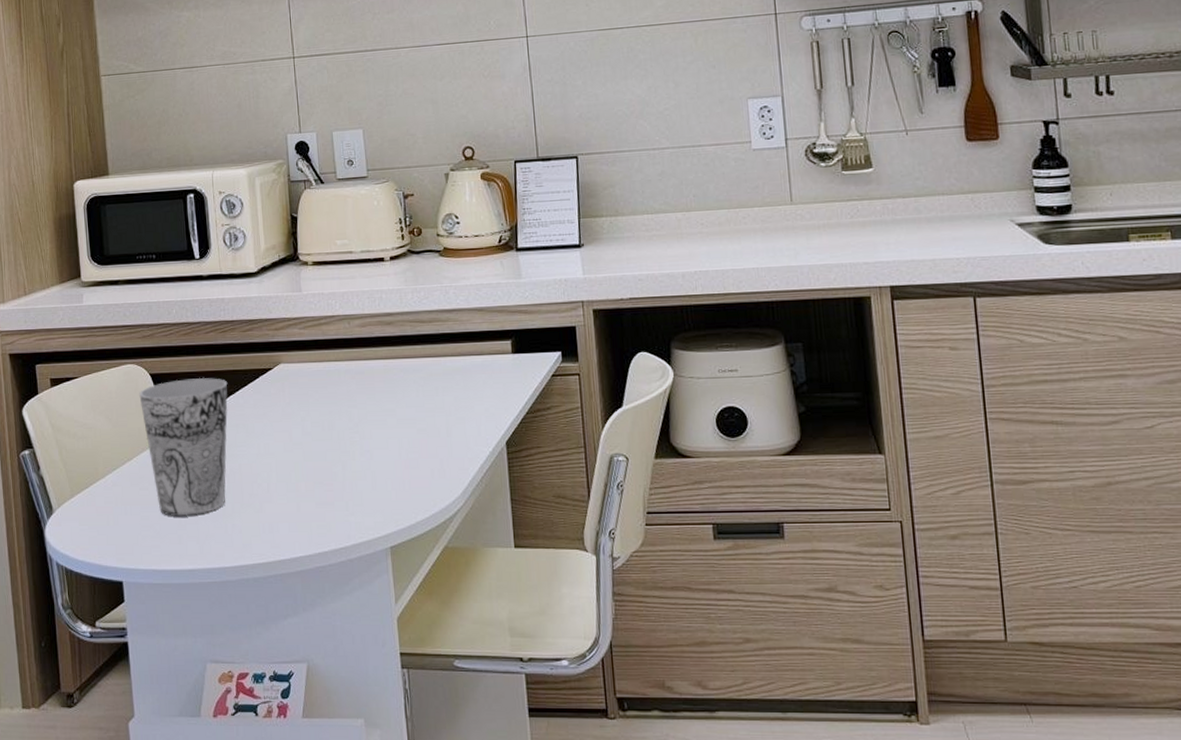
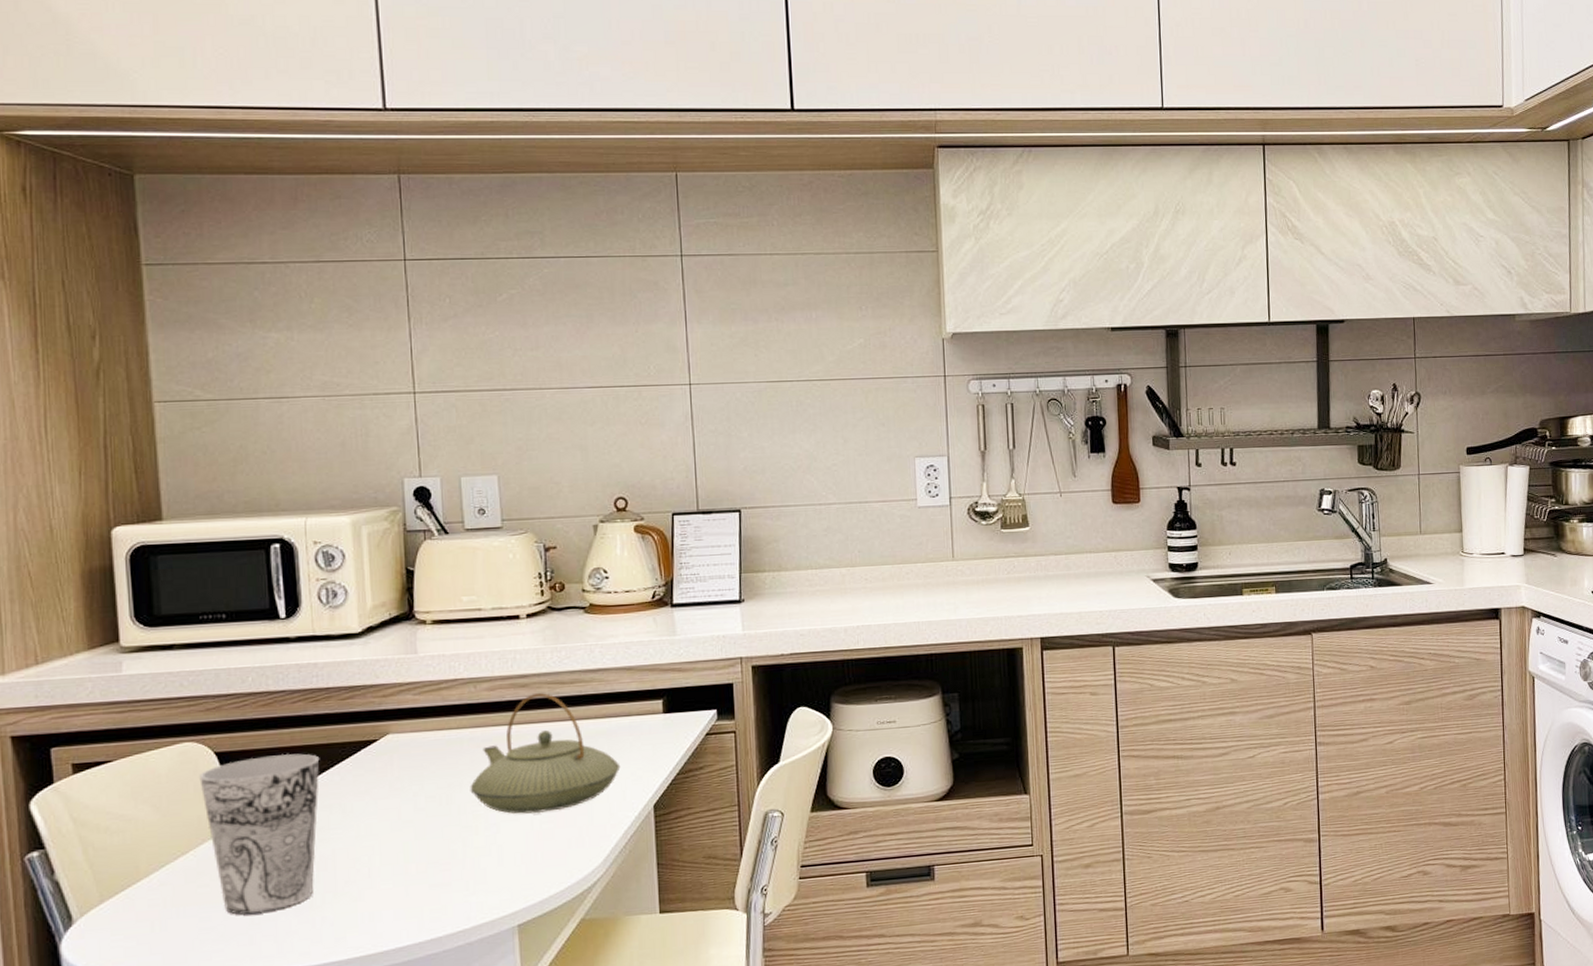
teapot: none [347,330,476,443] -> present [470,693,621,814]

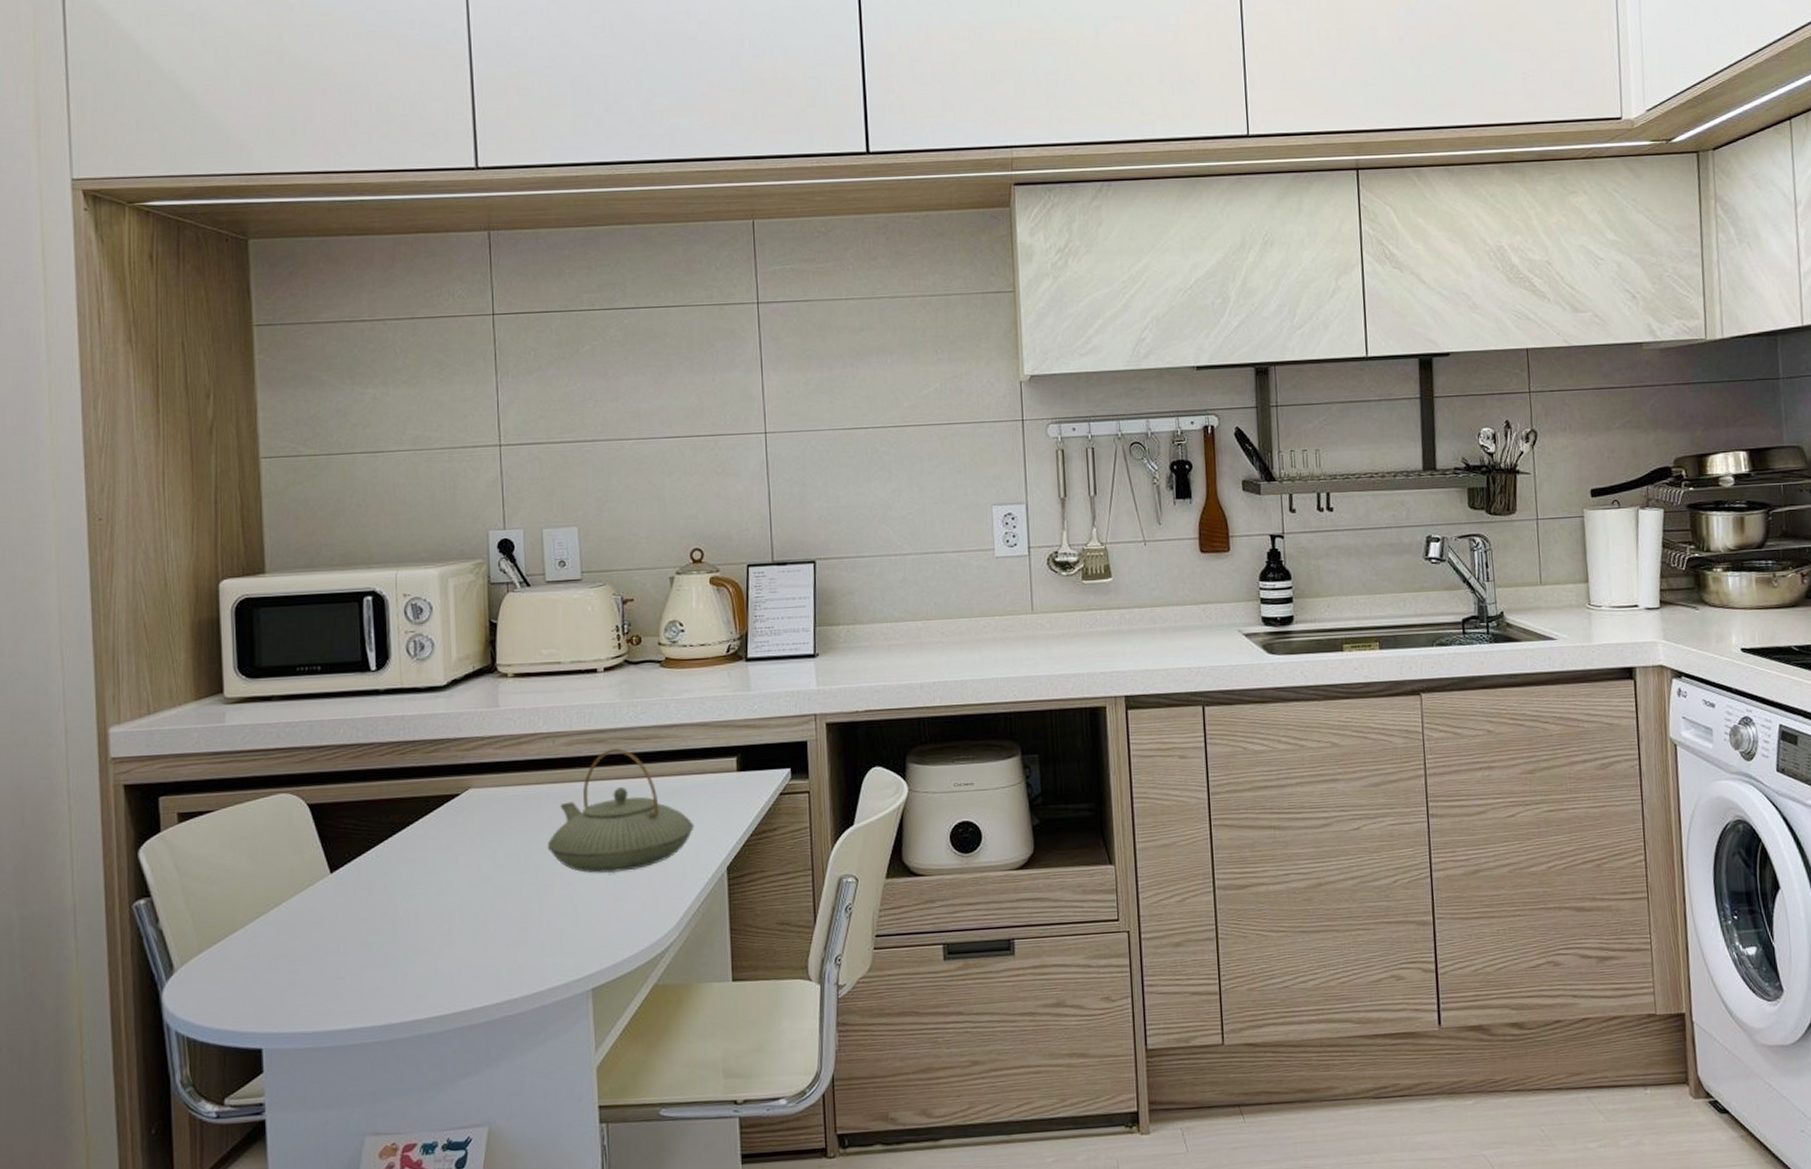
cup: present [199,753,320,915] -> none [293,807,405,970]

